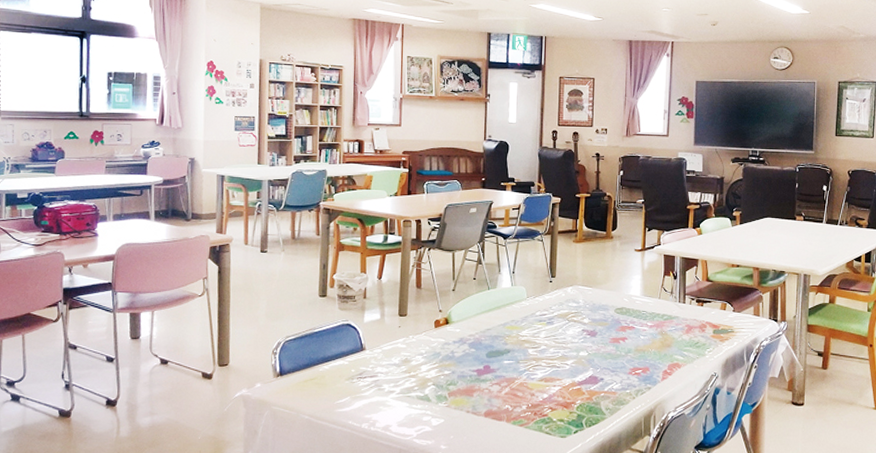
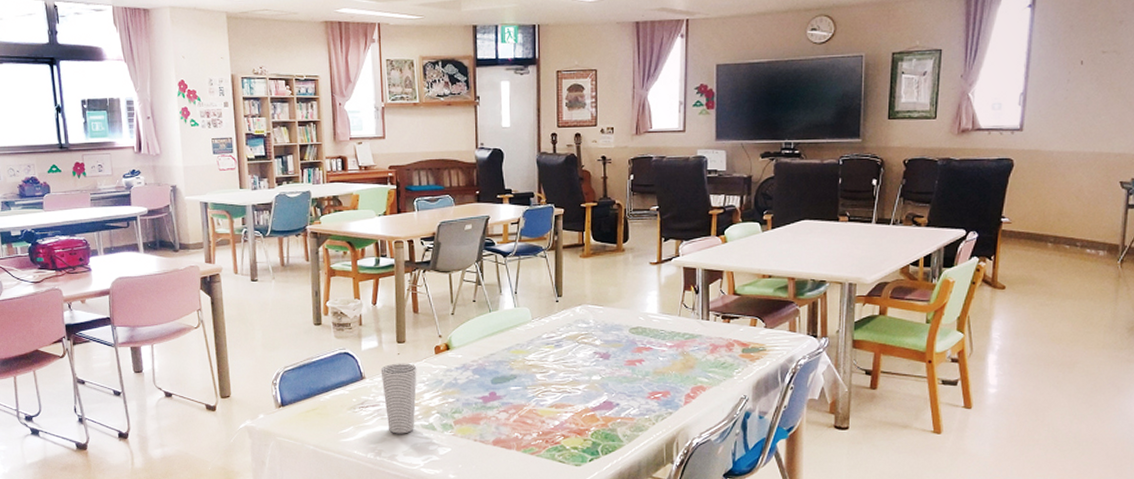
cup: none [381,335,416,405] -> present [380,363,417,434]

